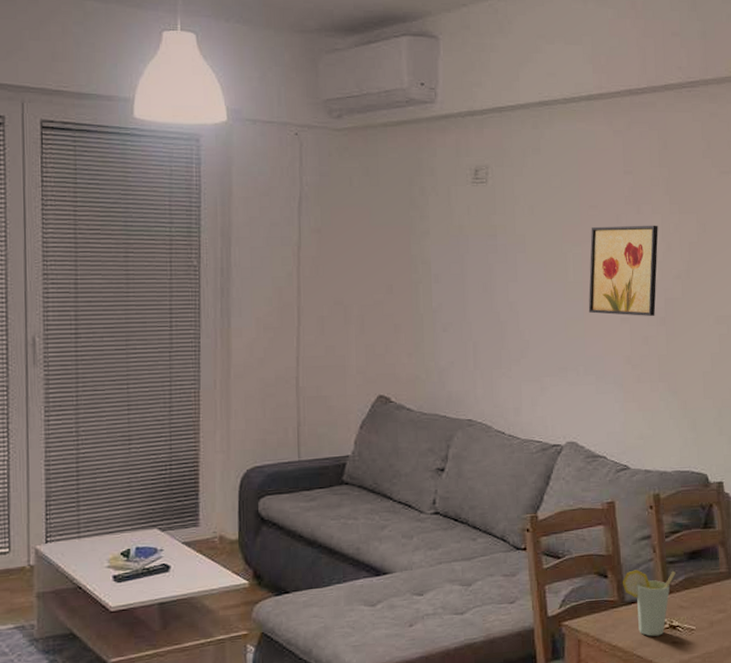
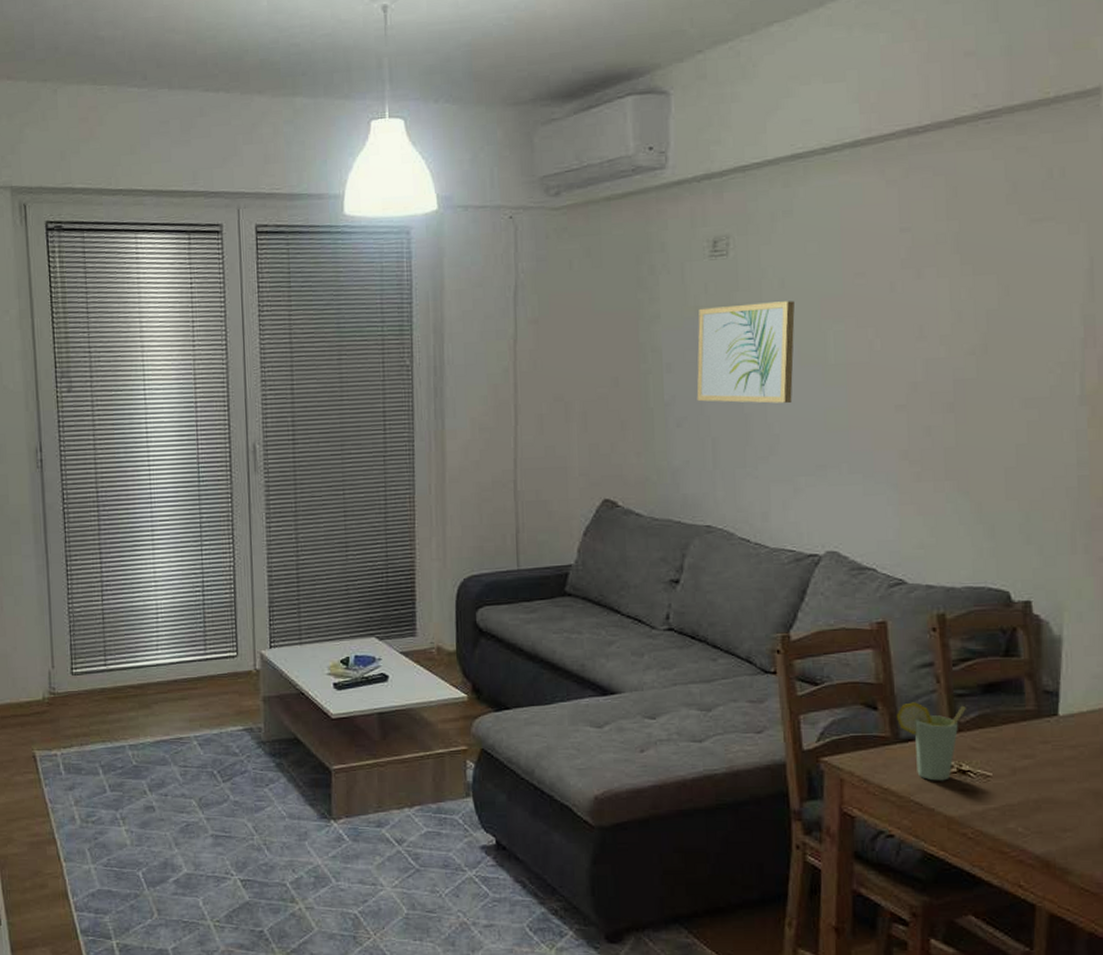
wall art: none [460,226,542,313] -> present [696,301,795,404]
wall art: present [588,225,658,316] -> none [853,291,945,402]

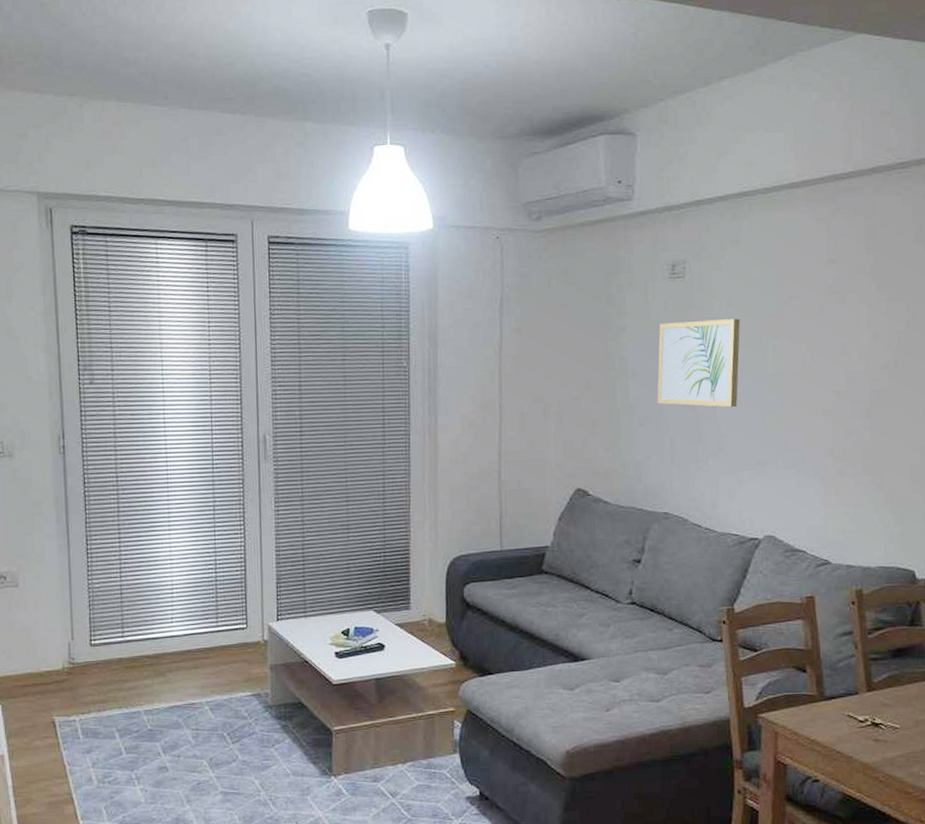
cup: present [896,702,966,781] -> none [821,665,879,733]

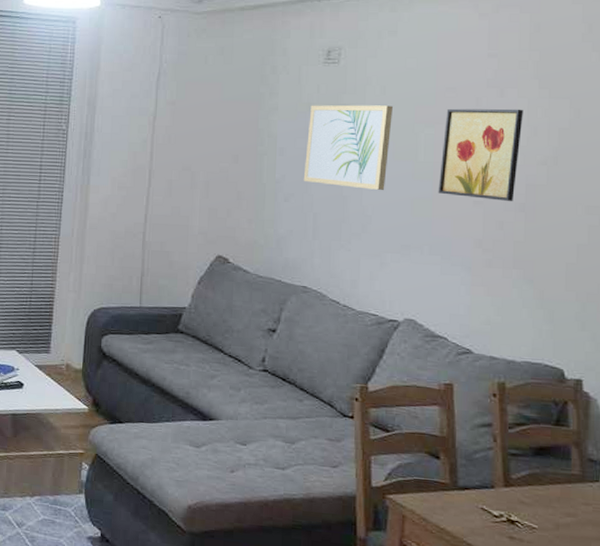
wall art: none [788,314,864,409] -> present [438,108,523,201]

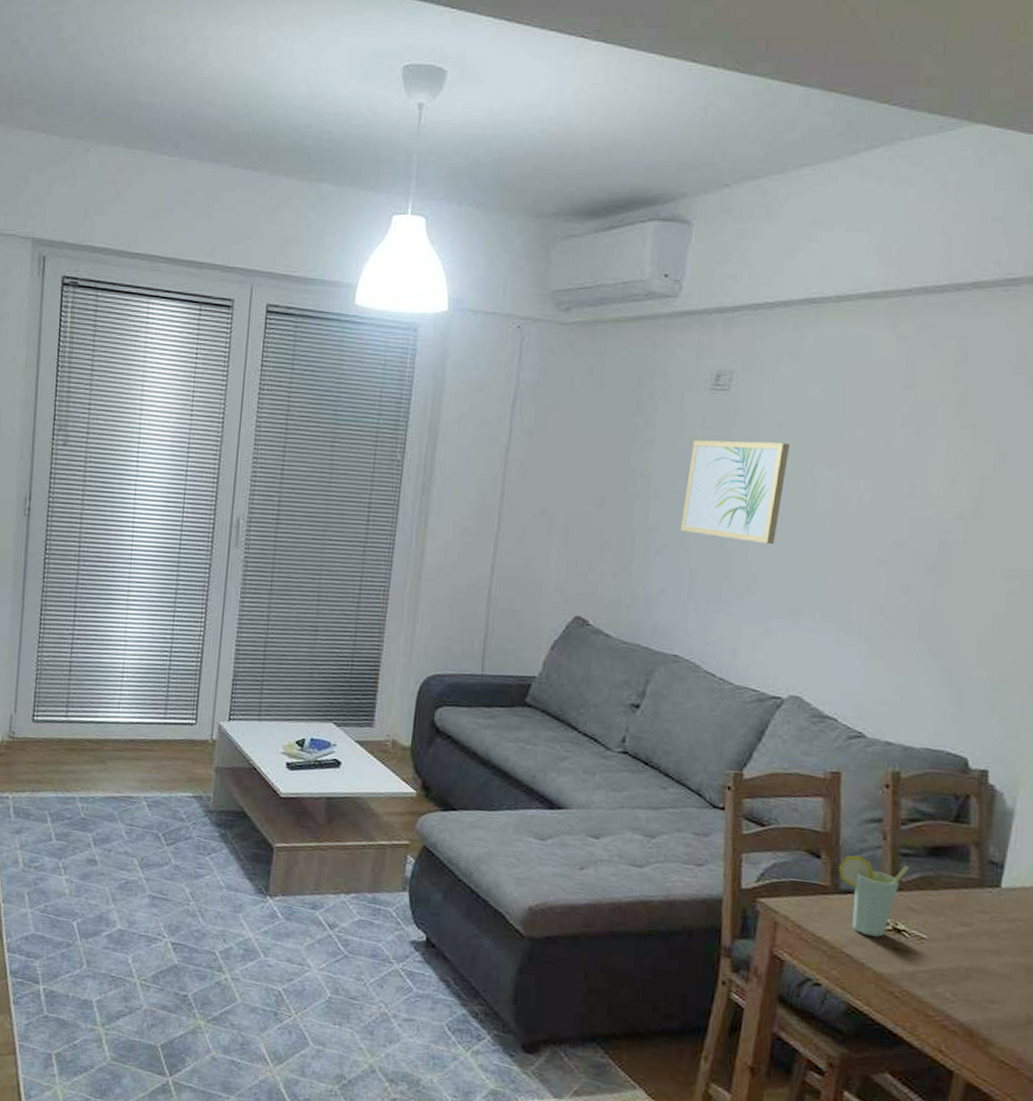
wall art: present [438,108,523,201] -> none [836,449,941,561]
cup: none [455,456,518,528] -> present [838,855,909,937]

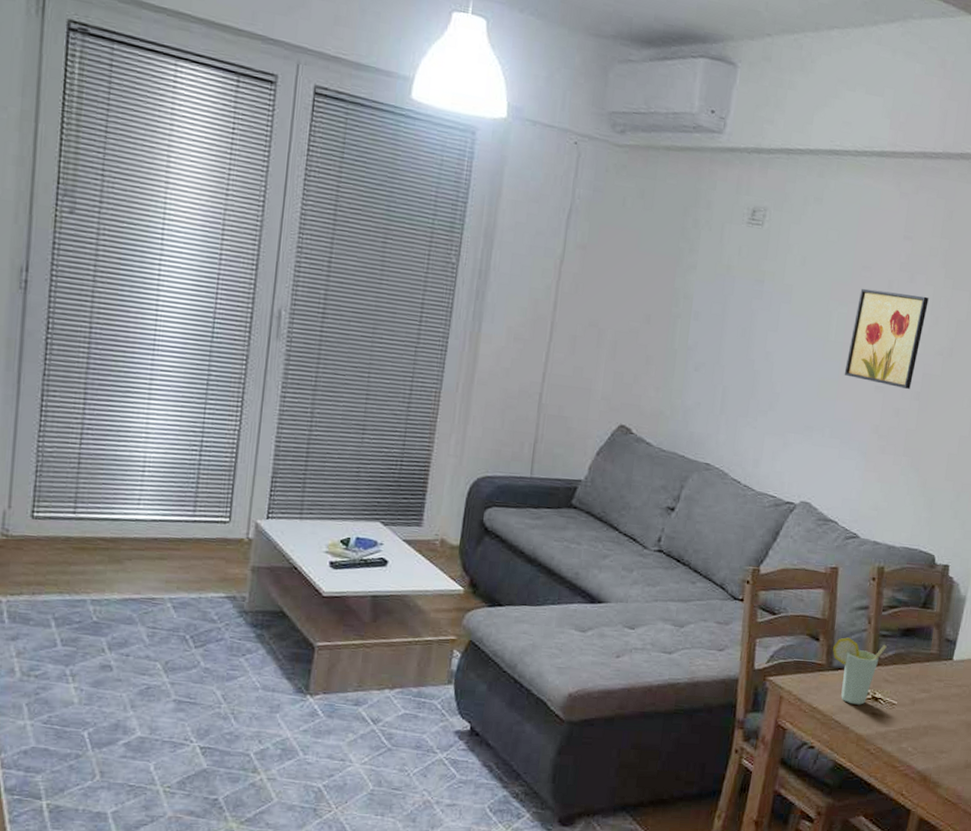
wall art: present [680,439,789,544] -> none [716,268,811,367]
wall art: none [836,449,941,561] -> present [844,288,929,389]

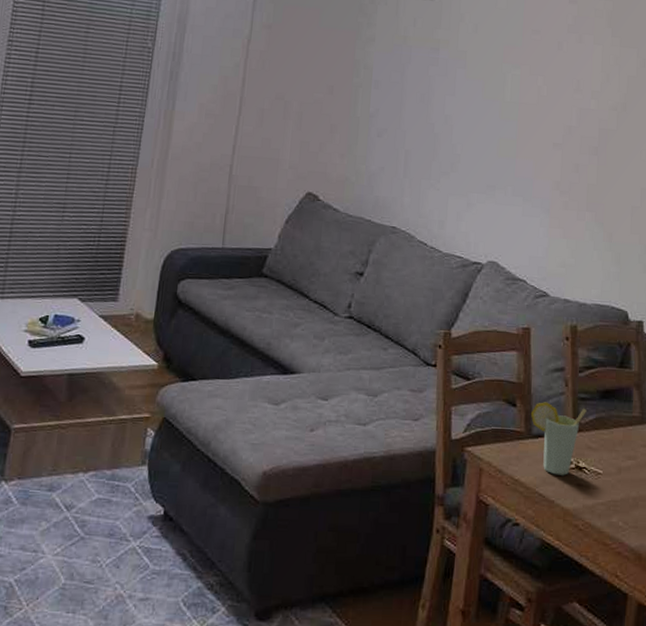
wall art: present [844,288,929,389] -> none [522,50,598,145]

